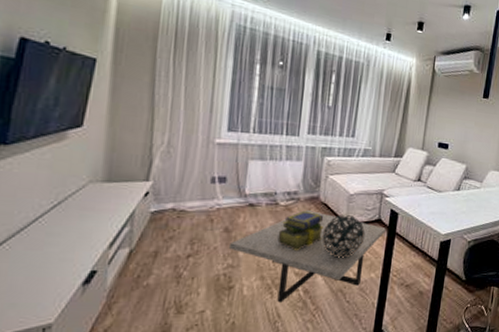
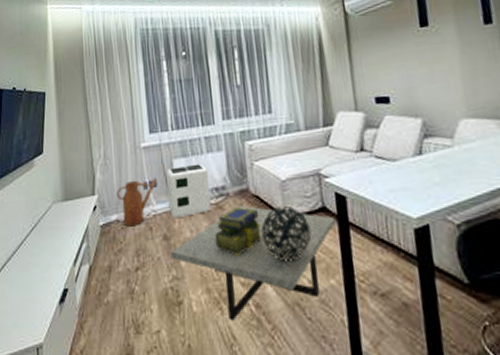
watering can: none [176,173,228,217] -> present [116,178,157,227]
air purifier: none [236,167,284,215] -> present [166,163,211,219]

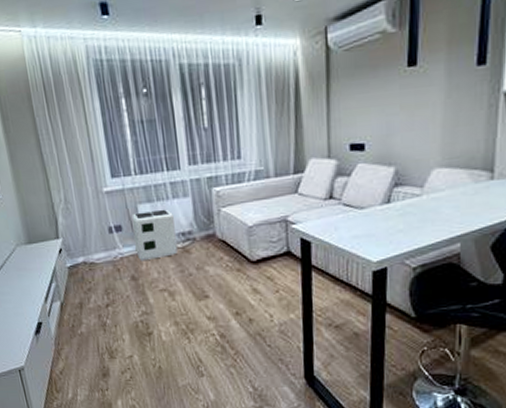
watering can: present [116,178,157,227] -> none [81,223,122,268]
coffee table: present [171,206,335,321] -> none [140,250,299,347]
stack of books: present [215,206,262,257] -> none [182,250,228,295]
decorative orb: present [261,206,312,261] -> none [226,250,276,299]

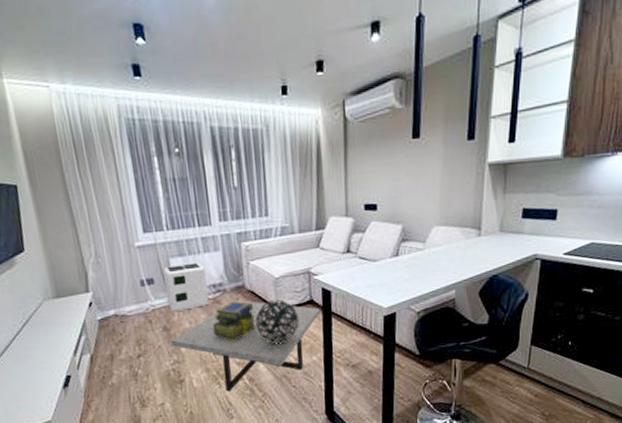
coffee table: none [140,250,299,347] -> present [171,300,320,392]
stack of books: none [182,250,228,295] -> present [212,301,256,342]
decorative orb: none [226,250,276,299] -> present [255,300,300,344]

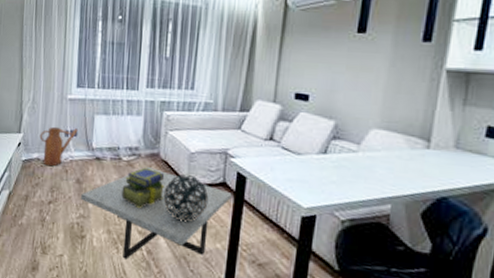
watering can: none [112,276,154,321] -> present [39,126,78,167]
air purifier: present [163,262,209,313] -> none [85,122,126,167]

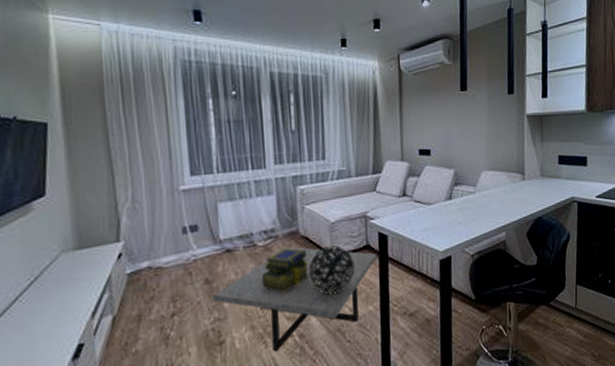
watering can: present [39,126,78,167] -> none [148,222,199,274]

